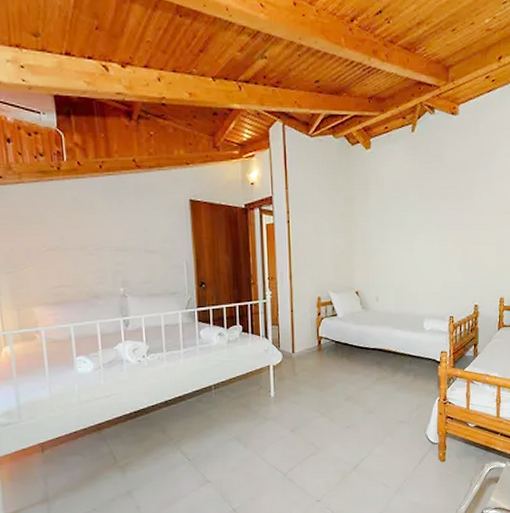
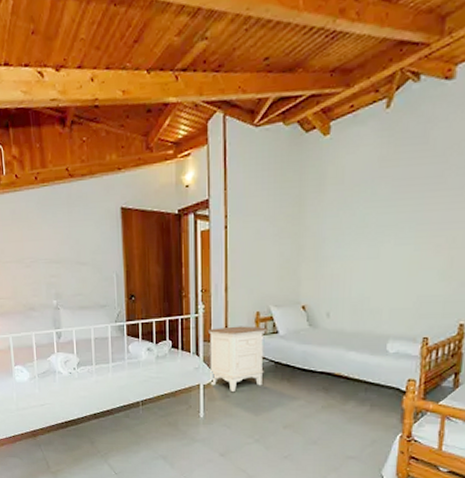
nightstand: none [275,310,328,370] -> present [207,326,268,391]

